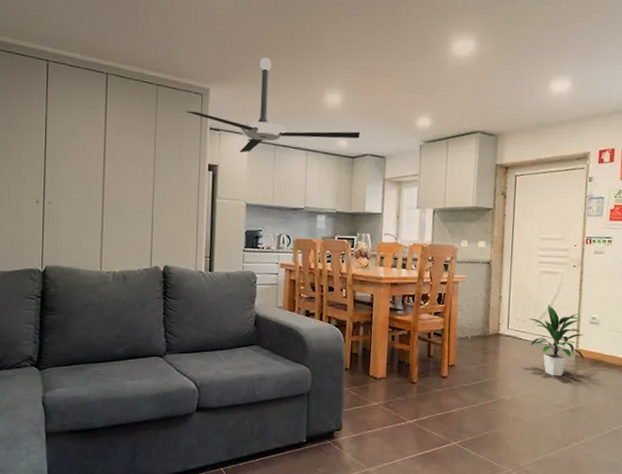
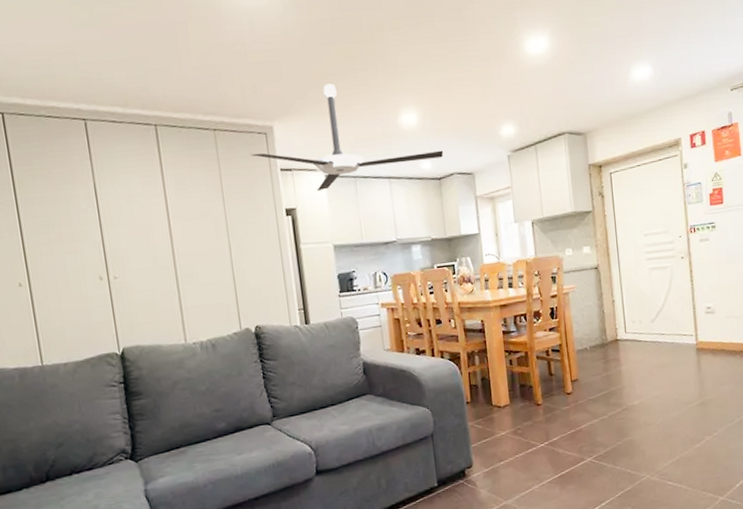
indoor plant: present [529,305,585,377] -> none [645,301,706,374]

